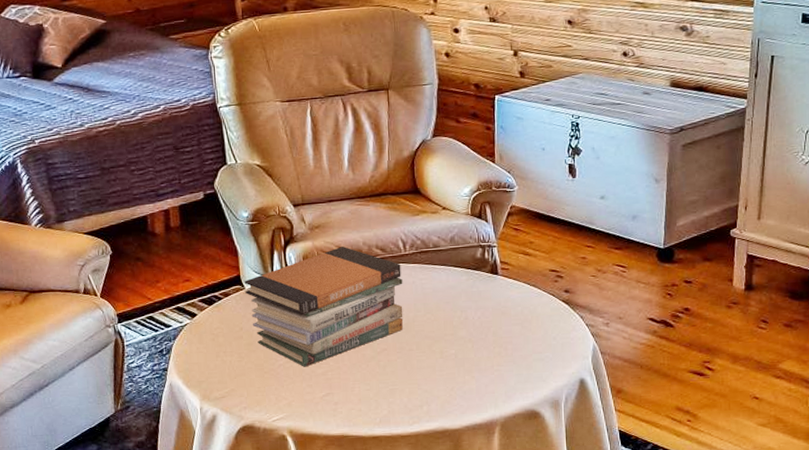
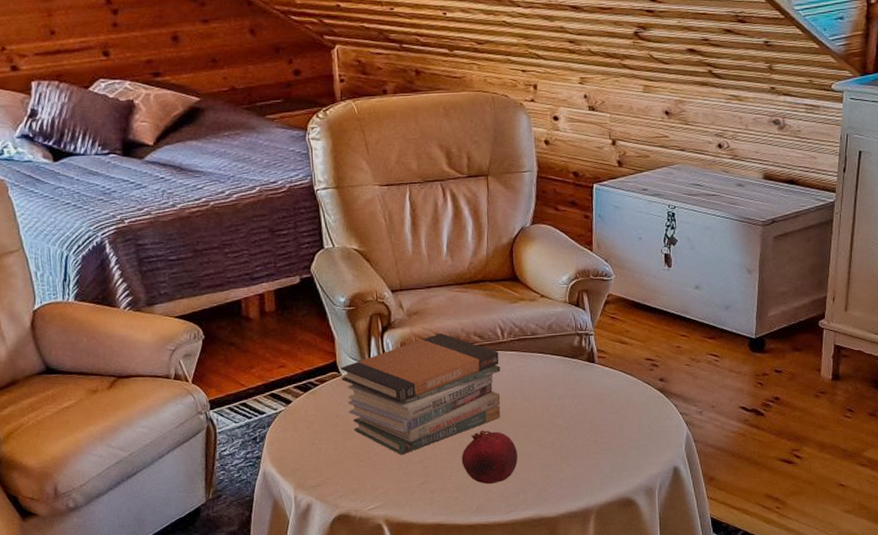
fruit: none [364,342,421,397] -> present [461,429,518,485]

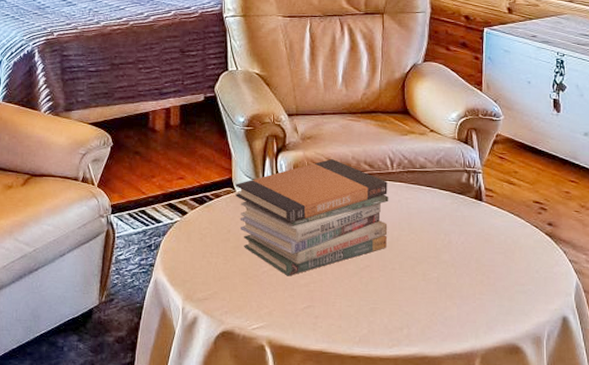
fruit: present [461,429,518,485] -> none [346,258,402,316]

